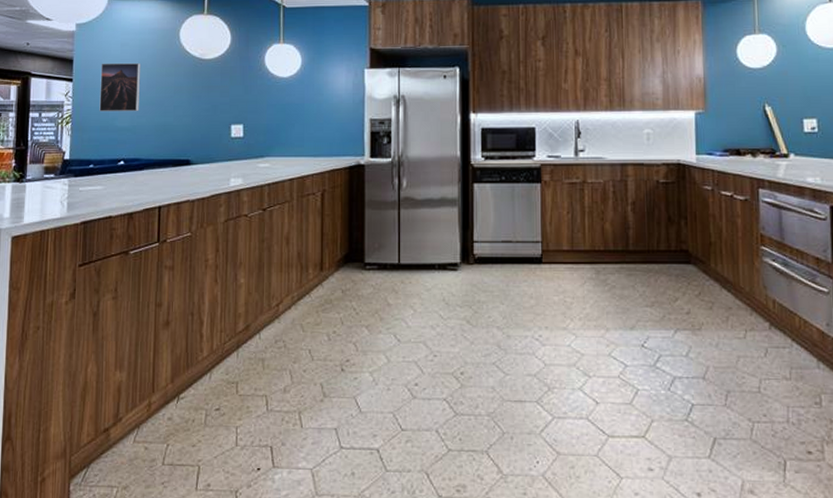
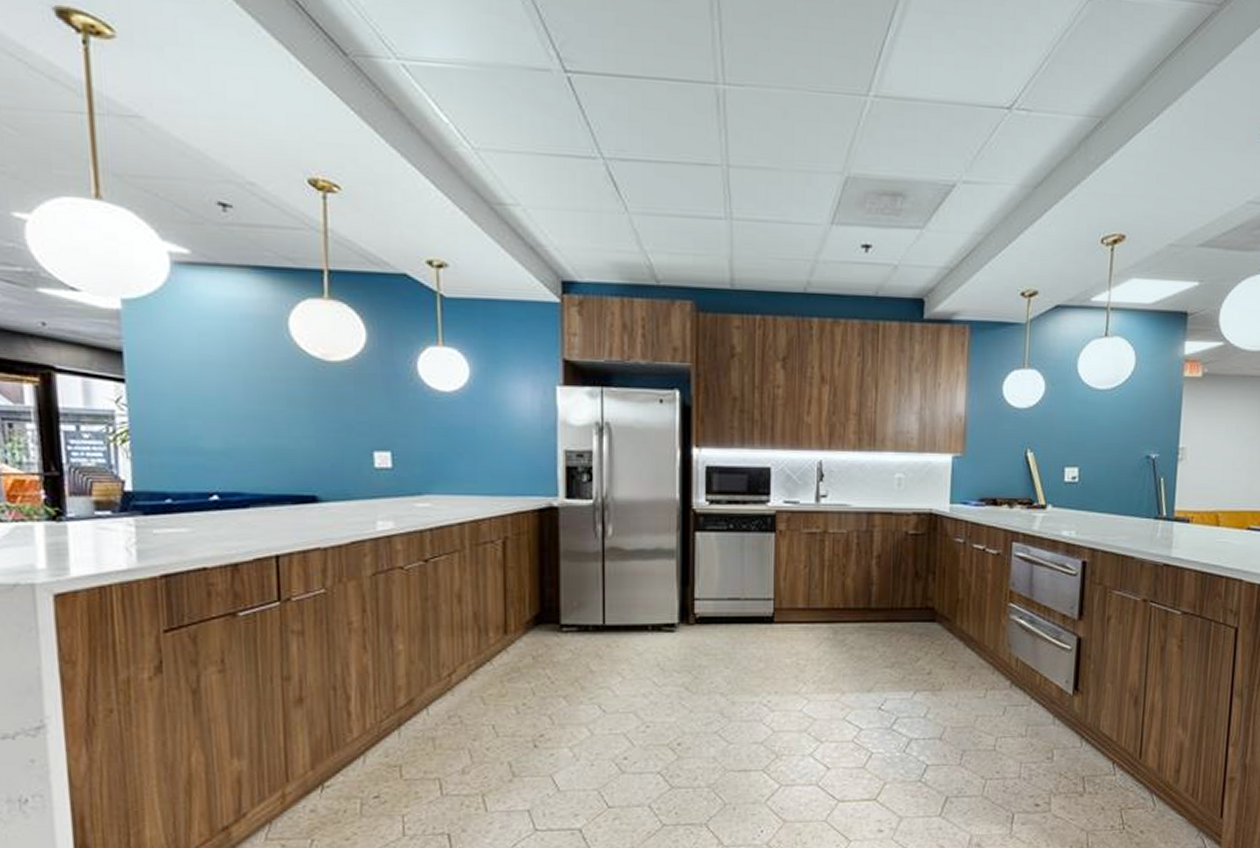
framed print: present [99,63,141,112] -> none [168,358,235,430]

